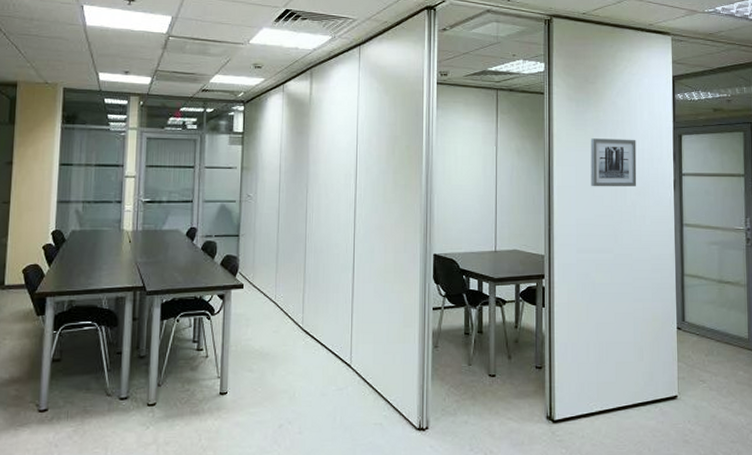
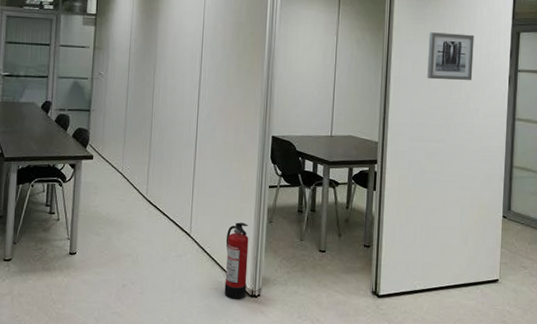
fire extinguisher: none [389,349,414,435] -> present [224,222,249,300]

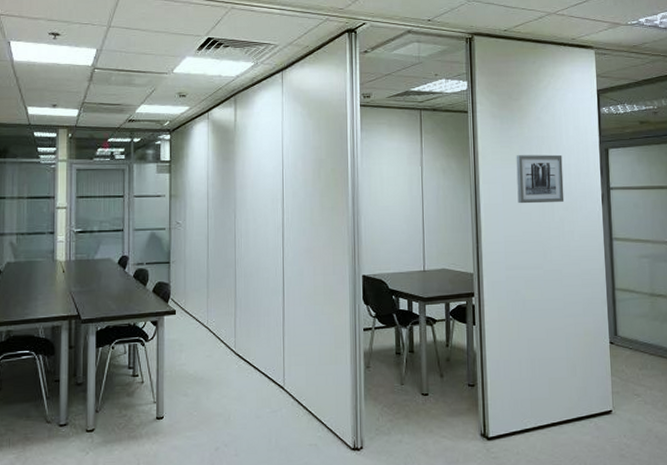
fire extinguisher: present [224,222,249,300] -> none [322,370,348,455]

